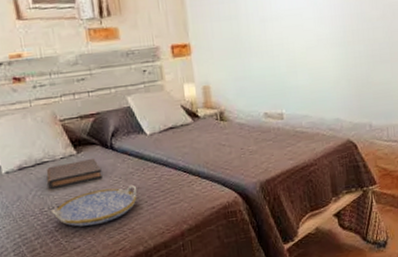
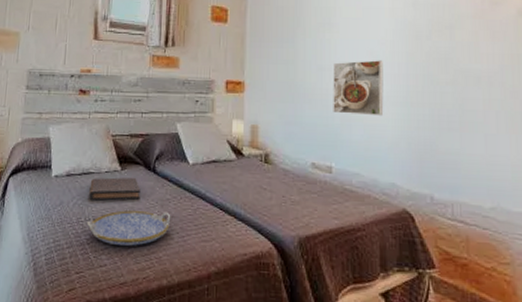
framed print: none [274,4,325,62] -> present [333,60,384,117]

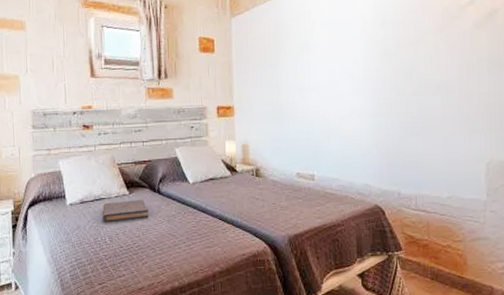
serving tray: present [87,210,171,247] -> none [104,226,178,259]
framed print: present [333,60,384,117] -> none [312,77,358,128]

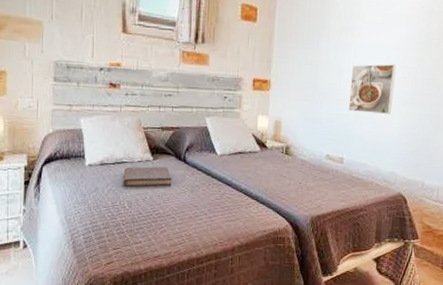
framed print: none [312,77,358,128] -> present [348,64,396,115]

